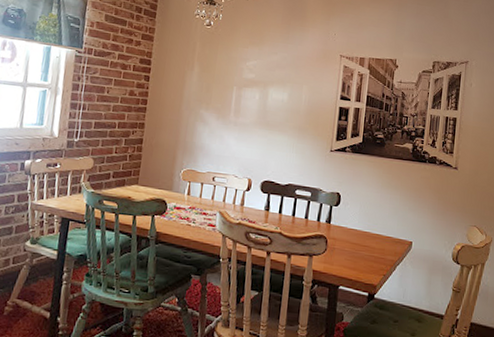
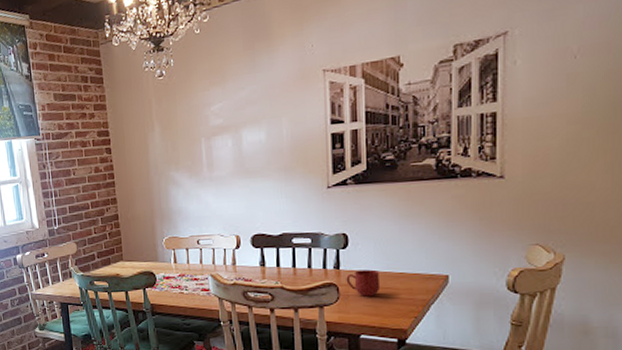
mug: none [334,227,362,252] -> present [346,269,381,297]

